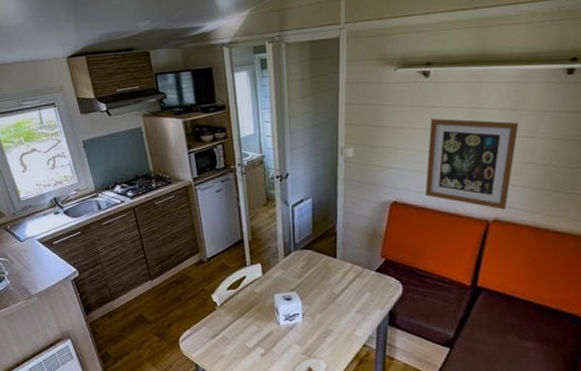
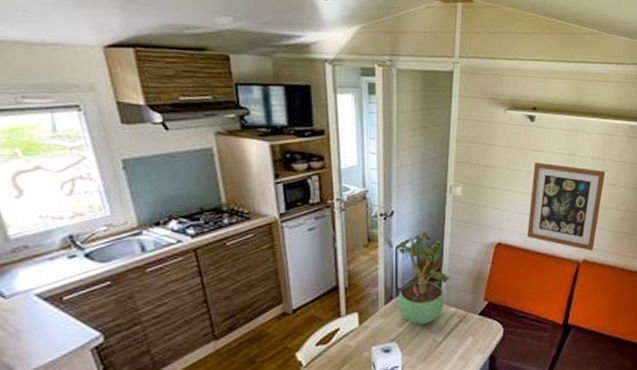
potted plant: none [294,192,344,278] -> present [398,232,449,325]

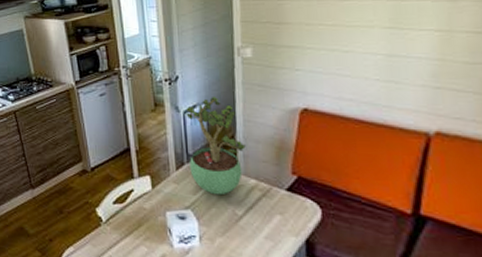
wall art: present [527,162,606,251] -> none [342,13,460,121]

